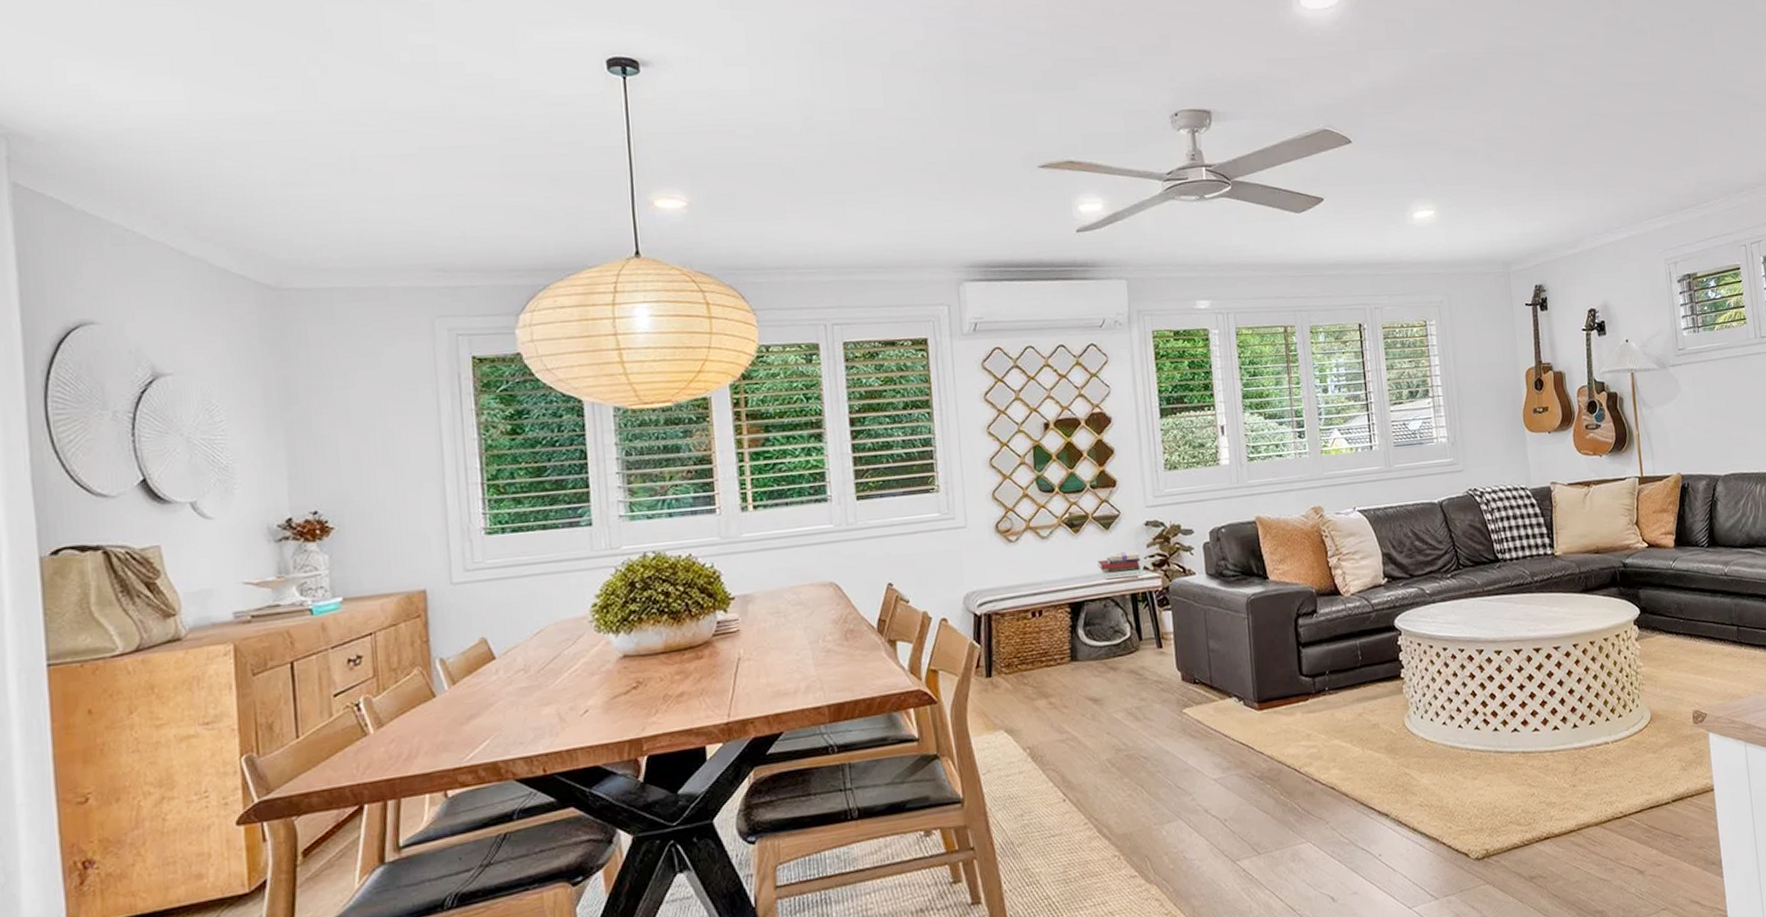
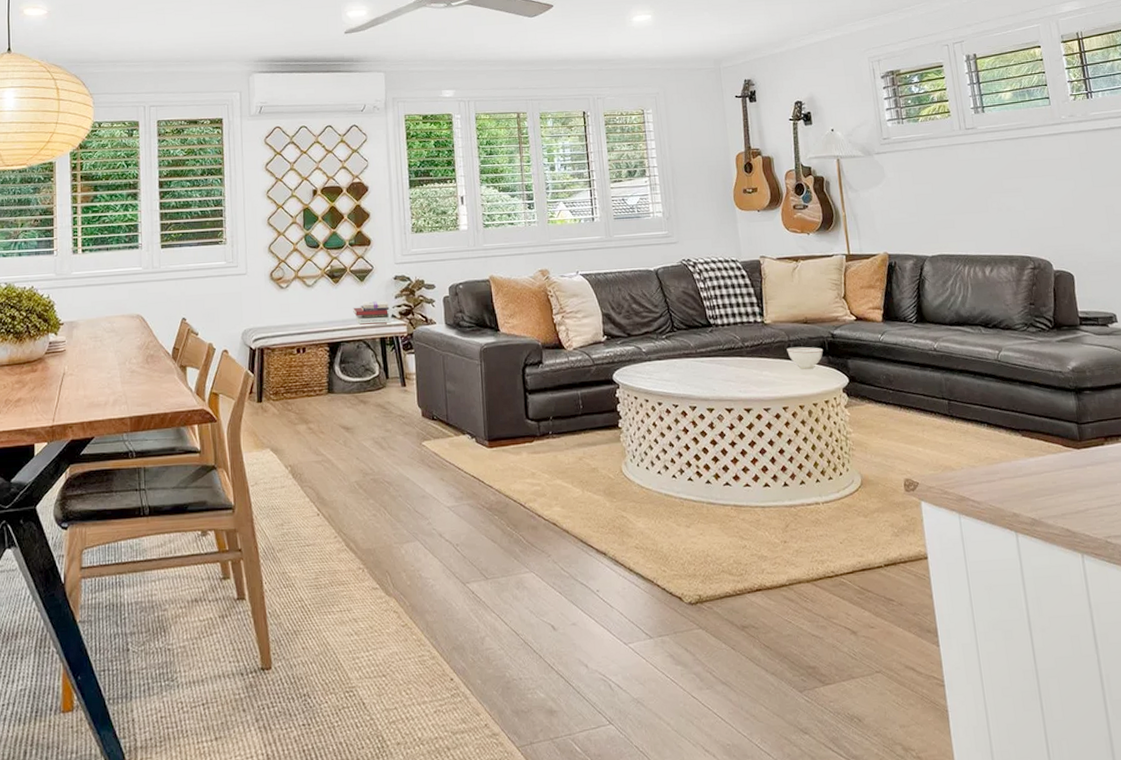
bowl: none [1577,578,1615,604] -> present [787,346,824,370]

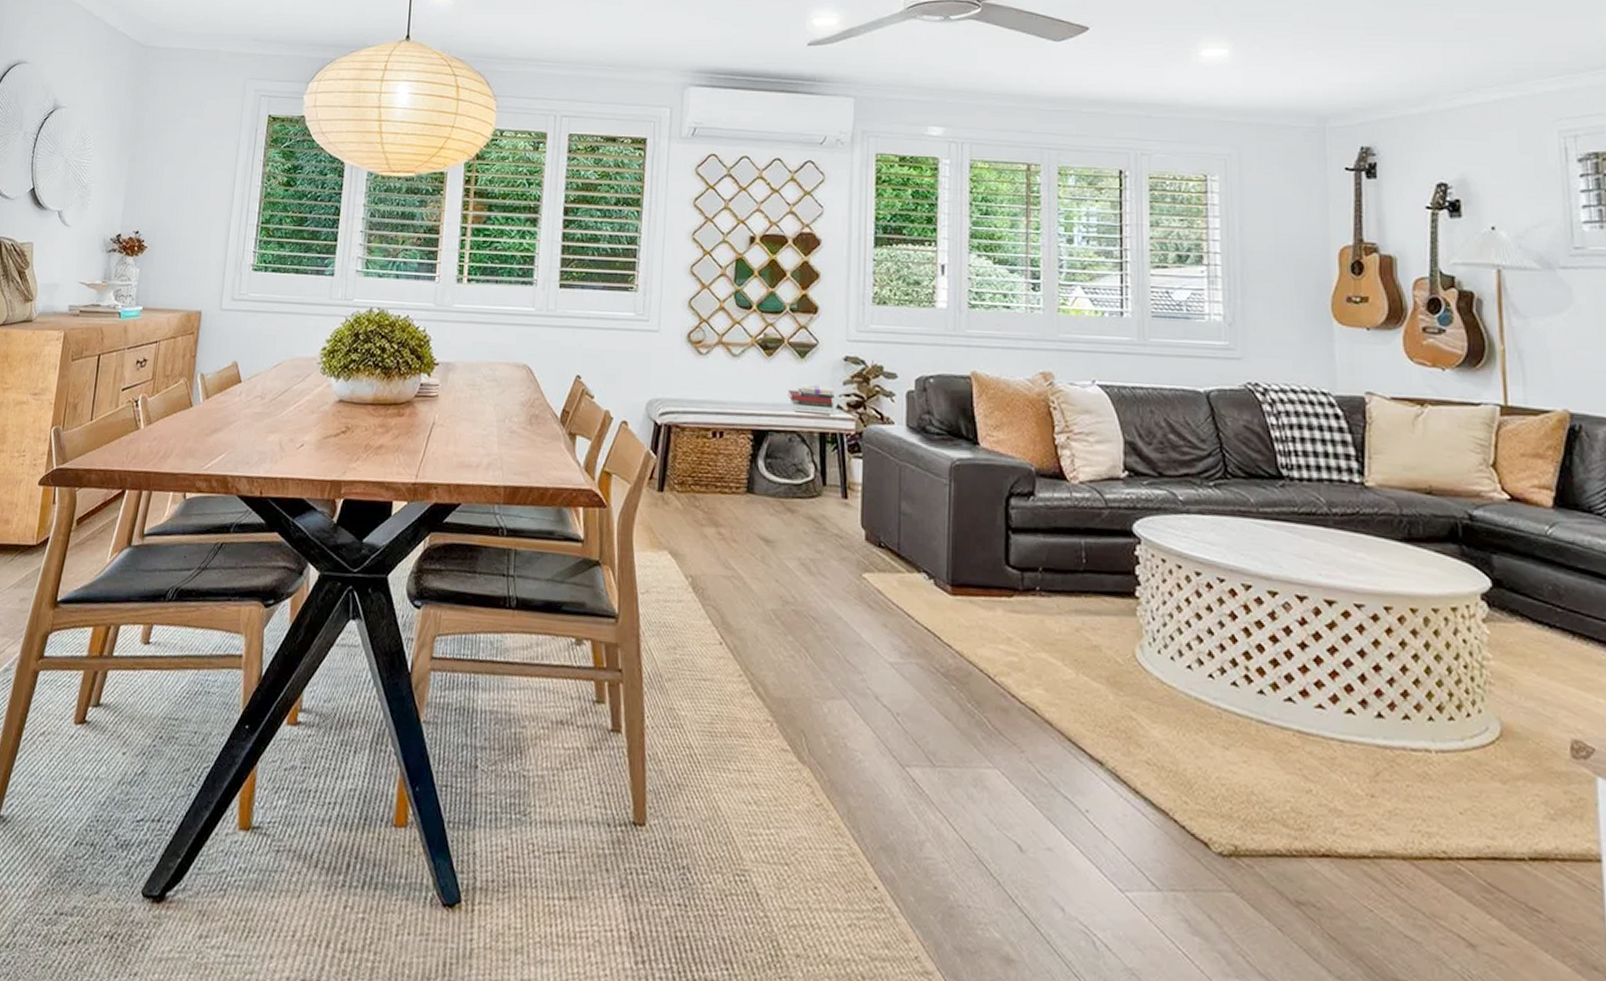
bowl: present [787,346,824,370] -> none [1396,524,1455,561]

